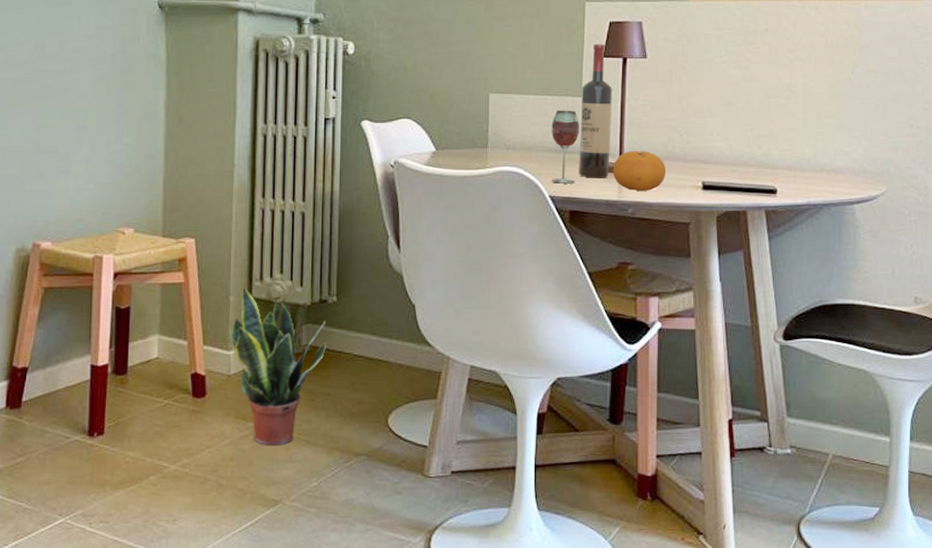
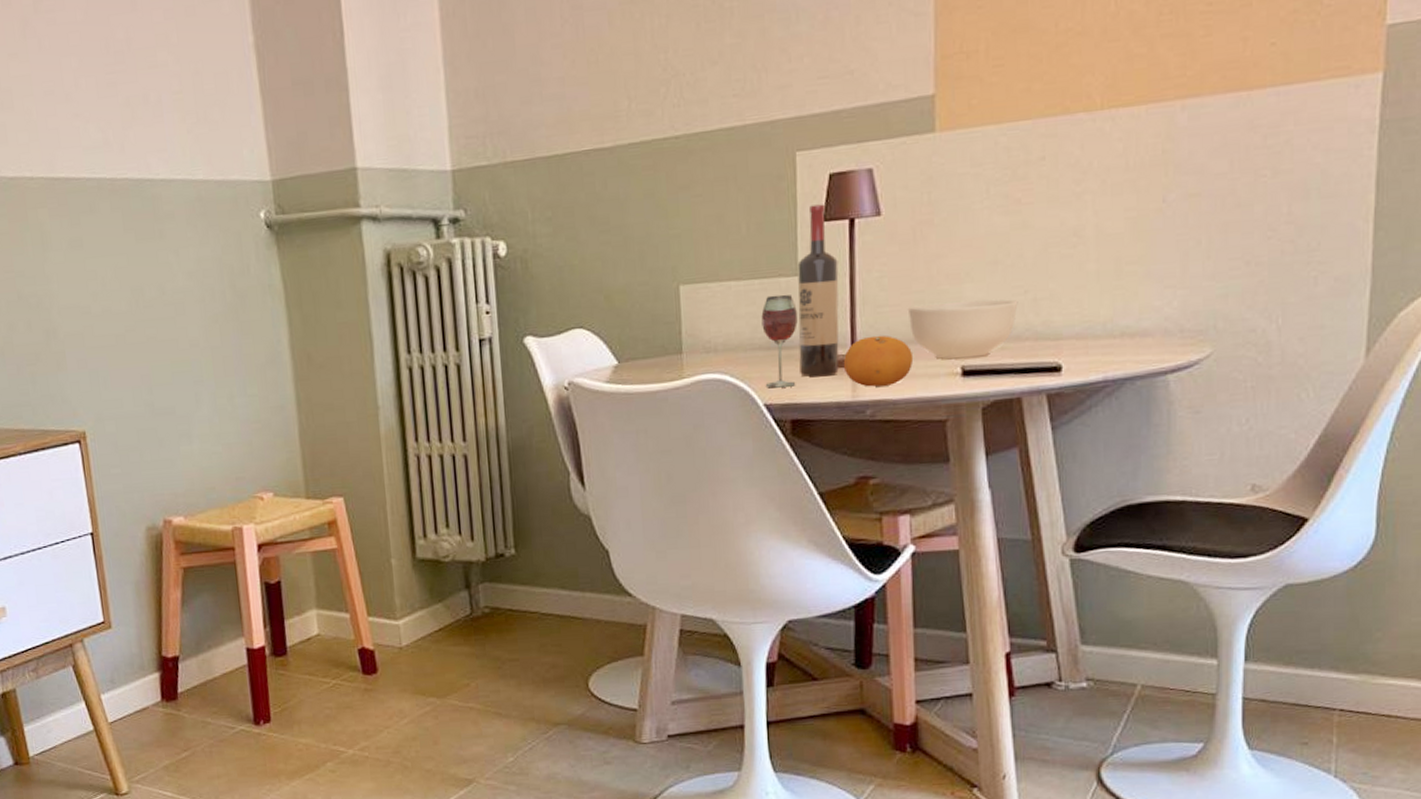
potted plant: present [231,287,326,446] -> none [397,547,508,721]
bowl: none [663,130,746,176] -> present [907,299,1018,360]

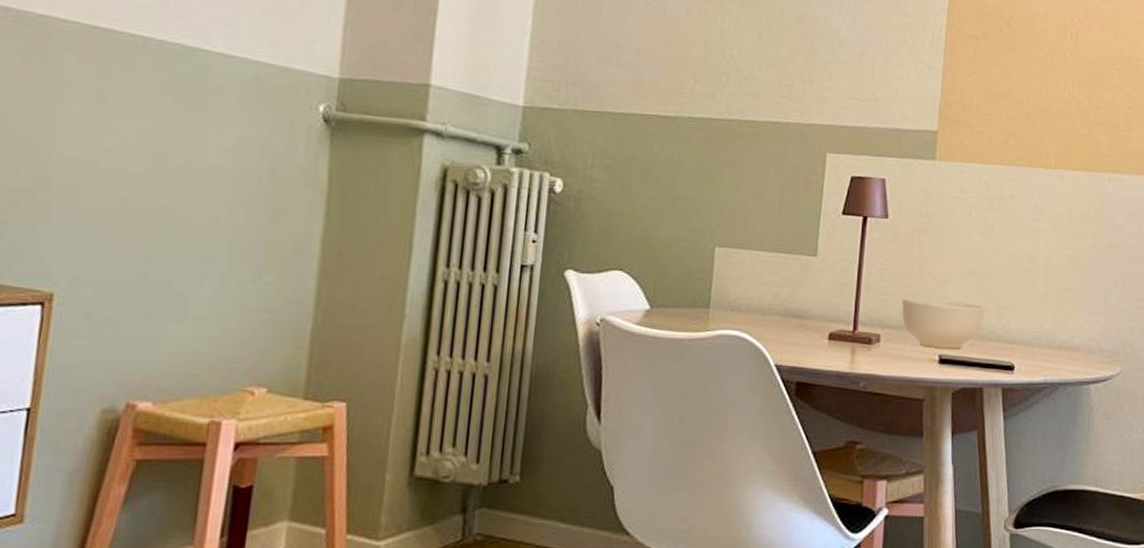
wineglass: present [761,294,798,388] -> none [778,269,813,352]
wine bottle: present [797,204,839,377] -> none [809,199,851,347]
fruit: present [843,335,914,387] -> none [845,318,903,363]

